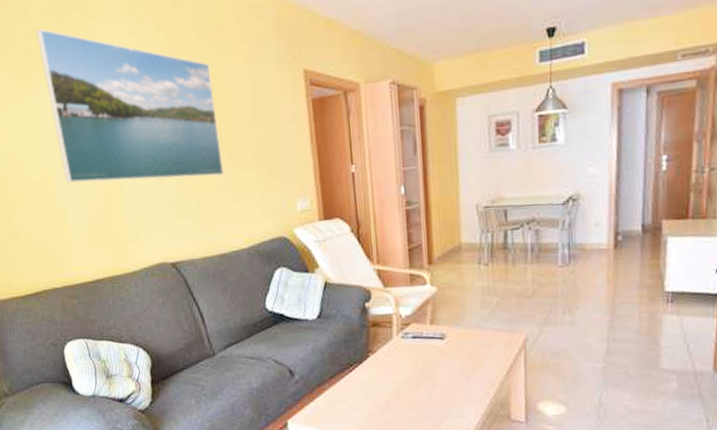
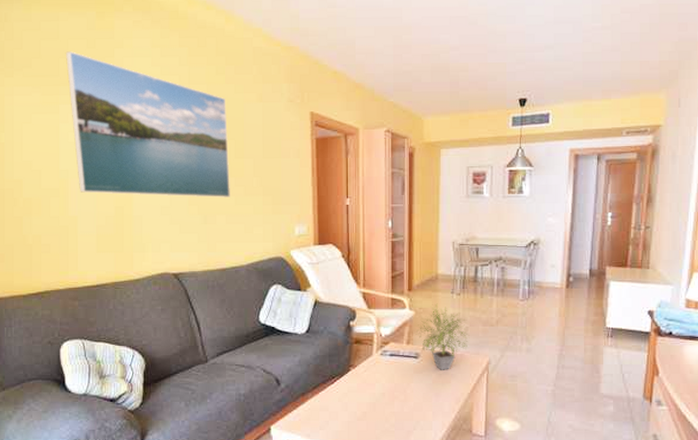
potted plant: none [439,276,500,351] -> present [415,303,467,370]

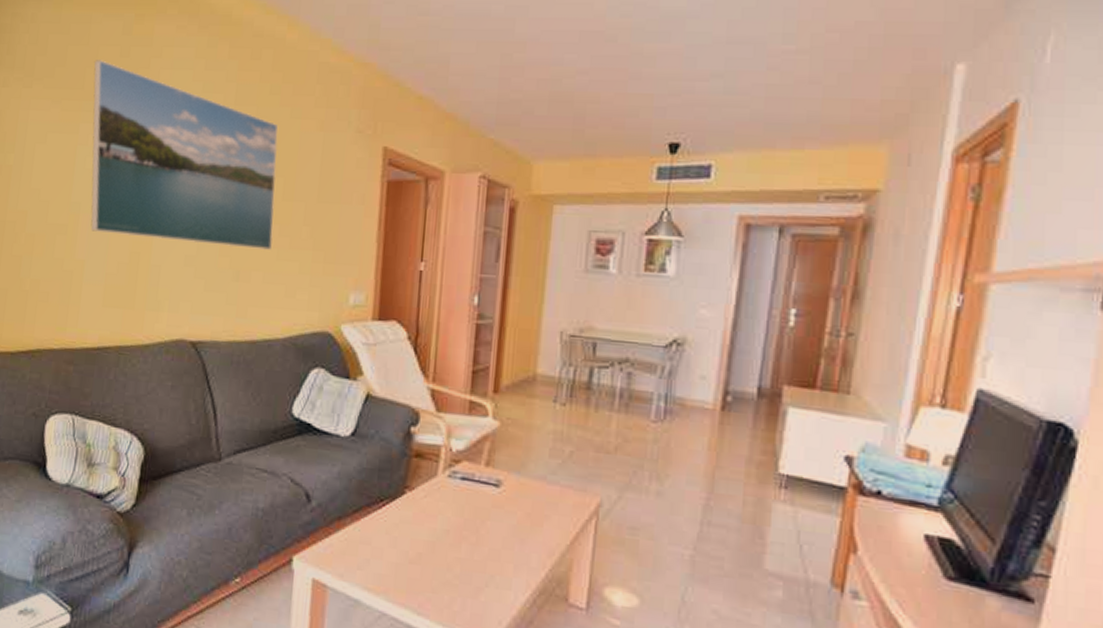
potted plant: present [415,303,467,370] -> none [499,413,572,509]

